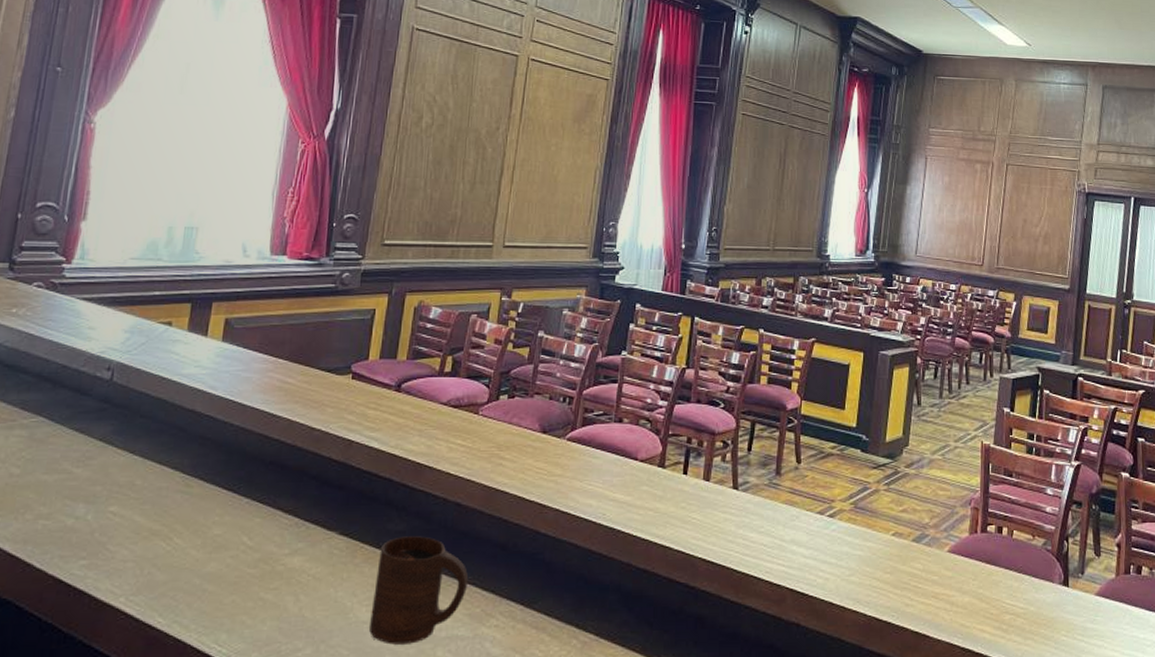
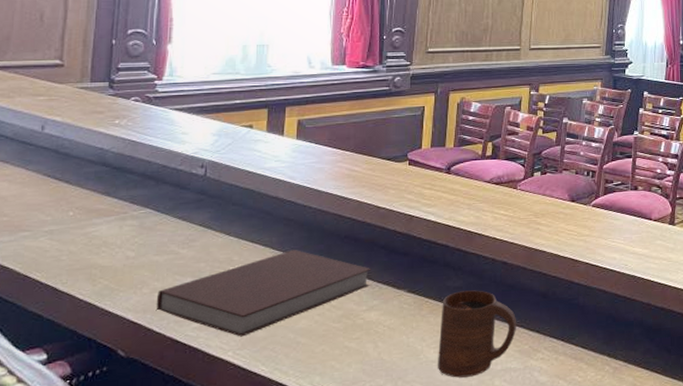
notebook: none [39,476,299,580] -> present [156,250,371,337]

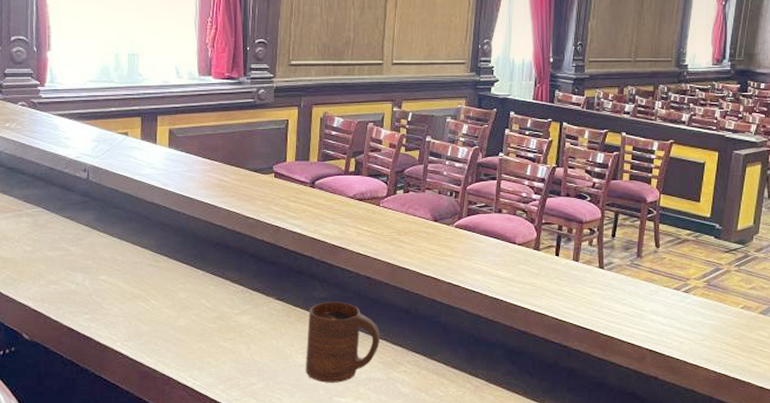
notebook: present [156,250,371,337] -> none [52,253,242,330]

